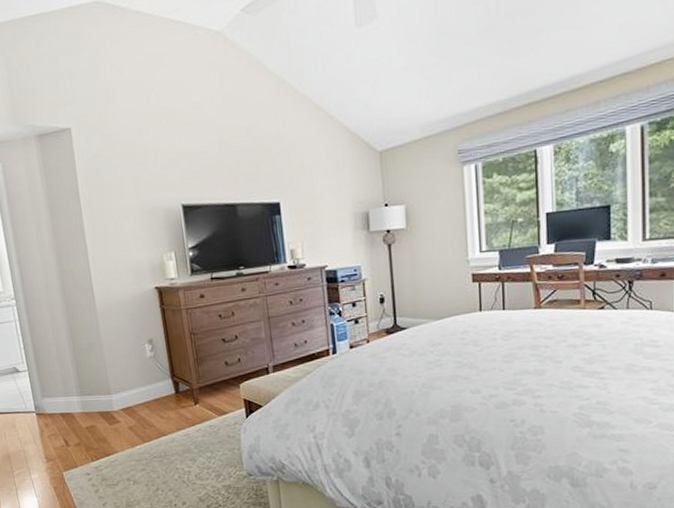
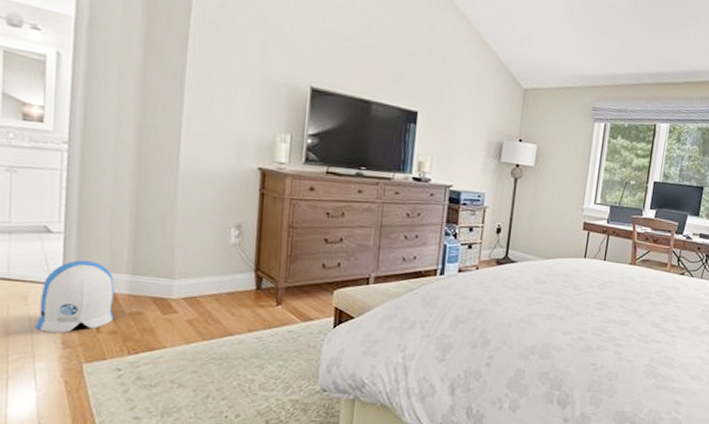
sun visor: none [23,390,76,450] -> present [36,260,114,333]

